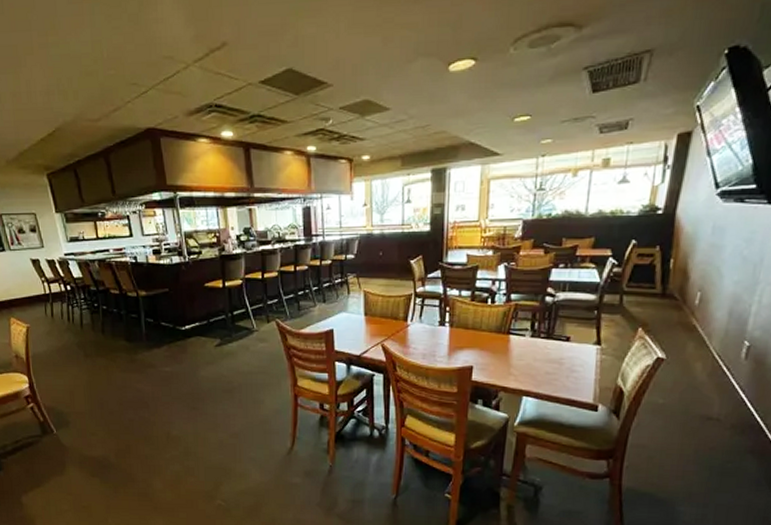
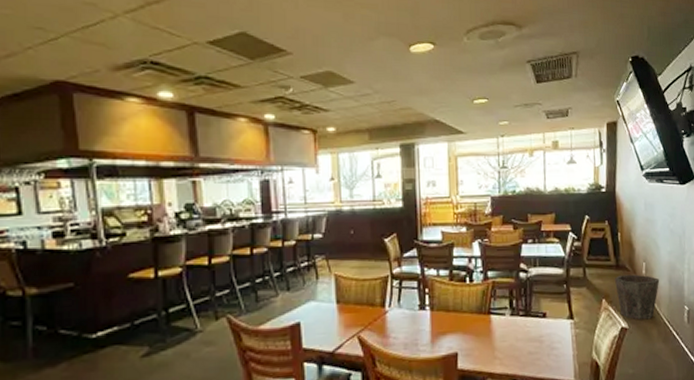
waste bin: none [657,304,717,352] -> present [615,274,660,320]

